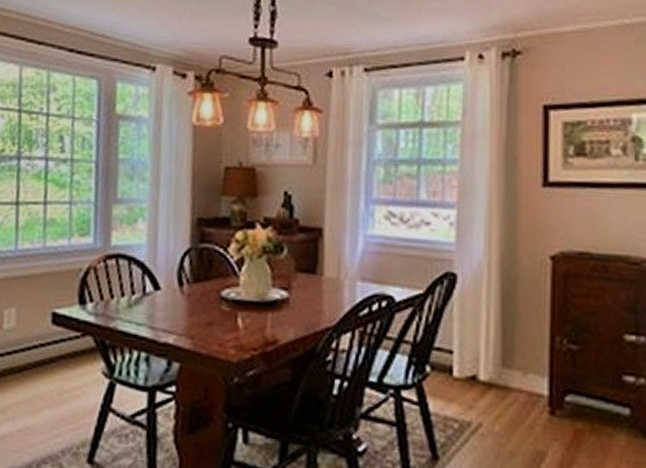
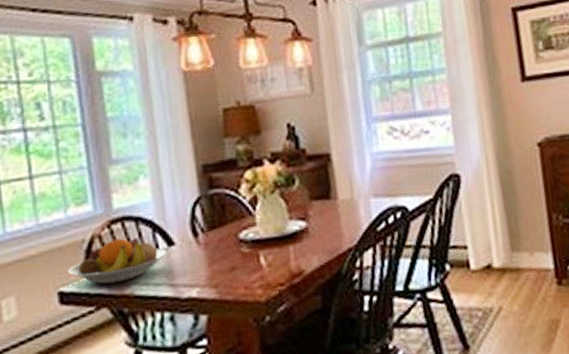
fruit bowl: none [63,273,152,315] -> present [68,237,167,285]

